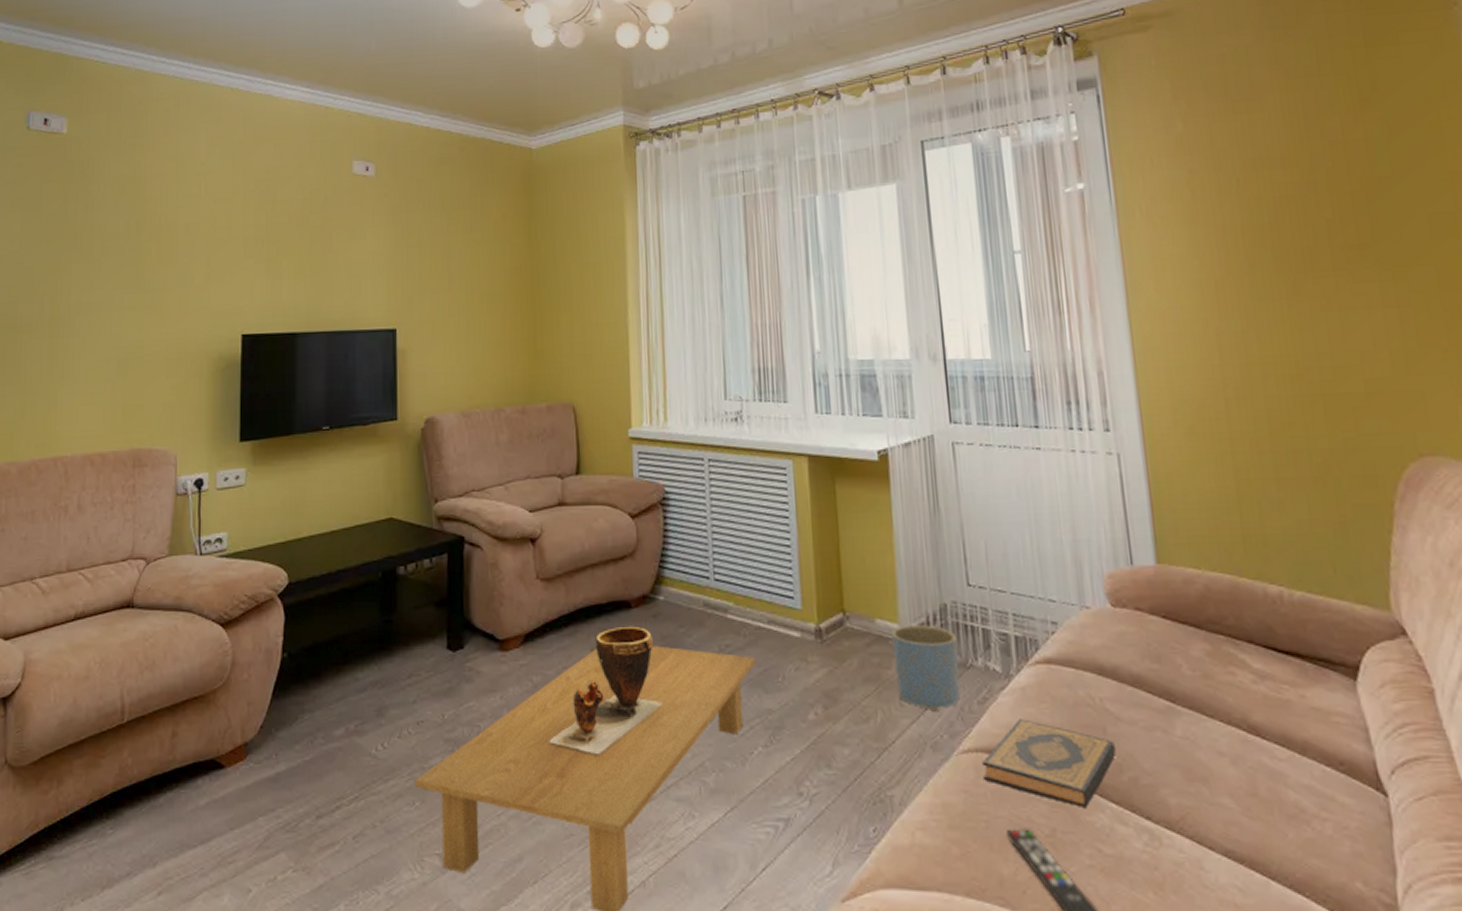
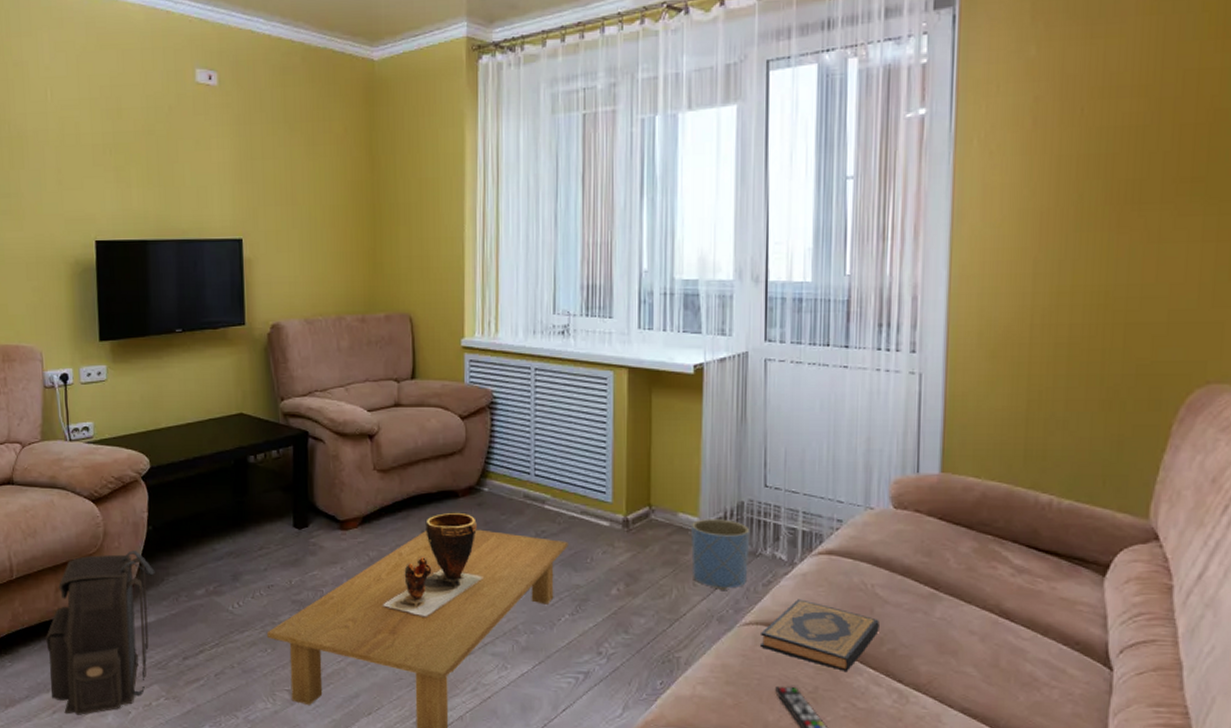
backpack: none [156,683,288,896] -> present [46,550,155,715]

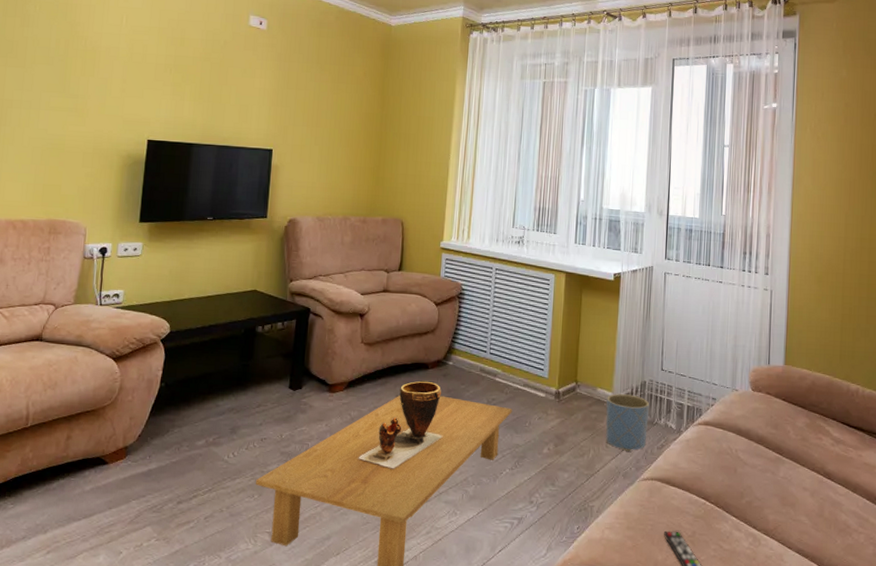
backpack: present [46,550,155,715] -> none [47,404,162,555]
hardback book: present [761,599,879,671] -> none [654,460,741,519]

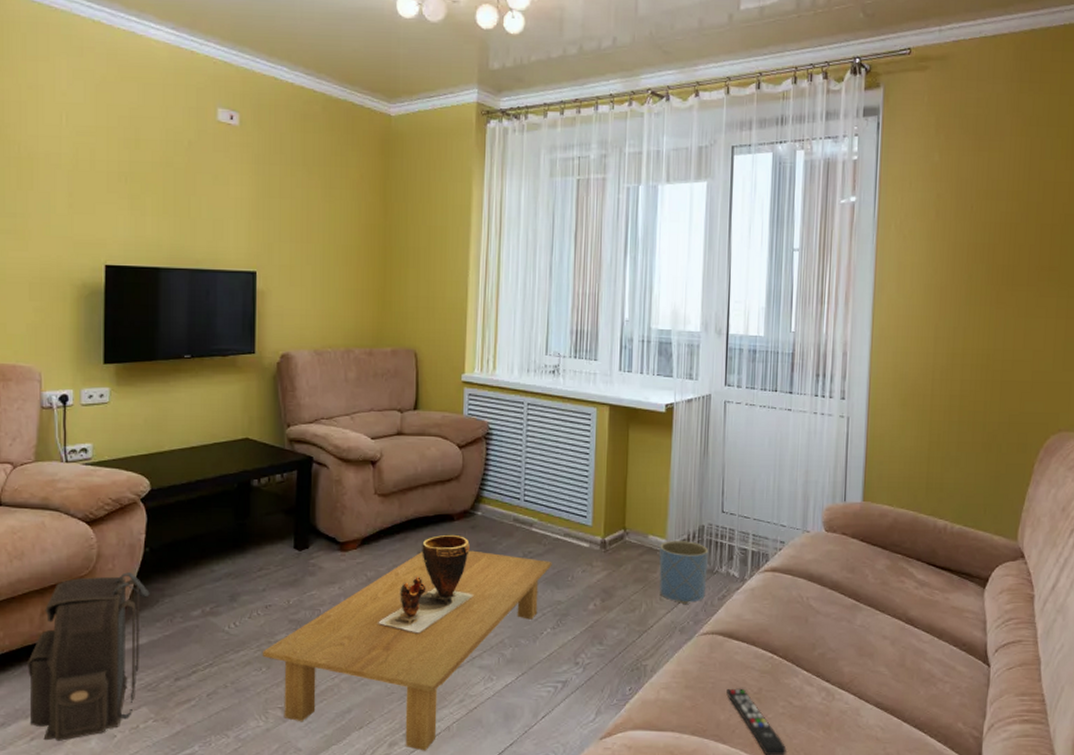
backpack: none [47,404,162,555] -> present [28,572,150,741]

